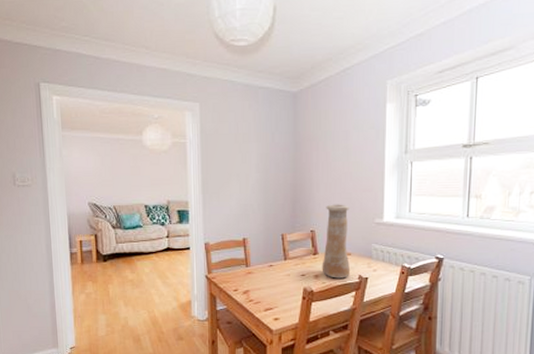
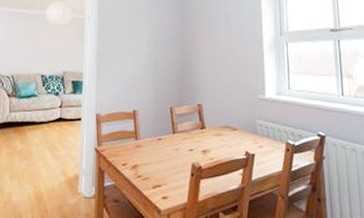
vase: present [322,204,351,279] -> none [209,79,238,155]

